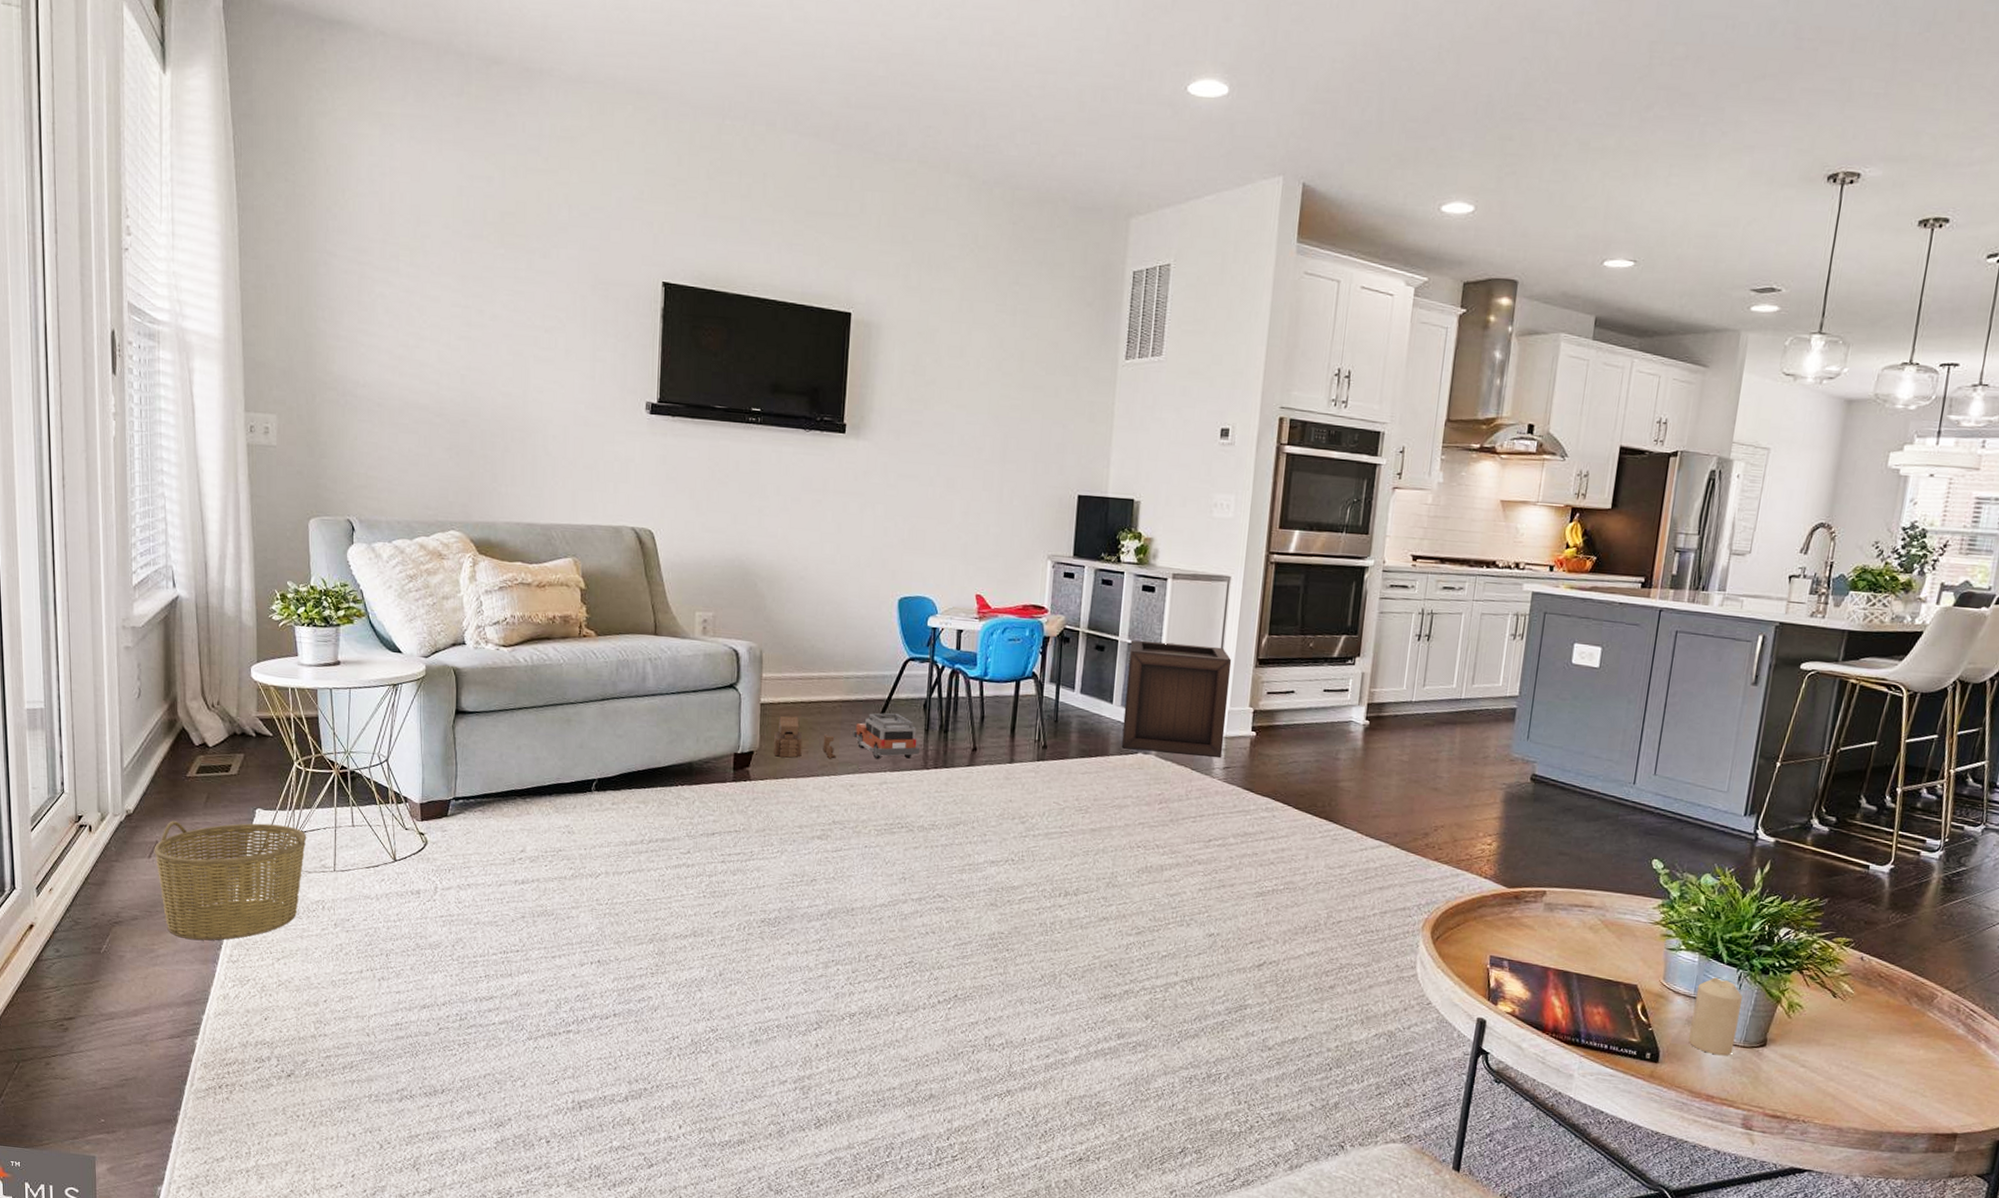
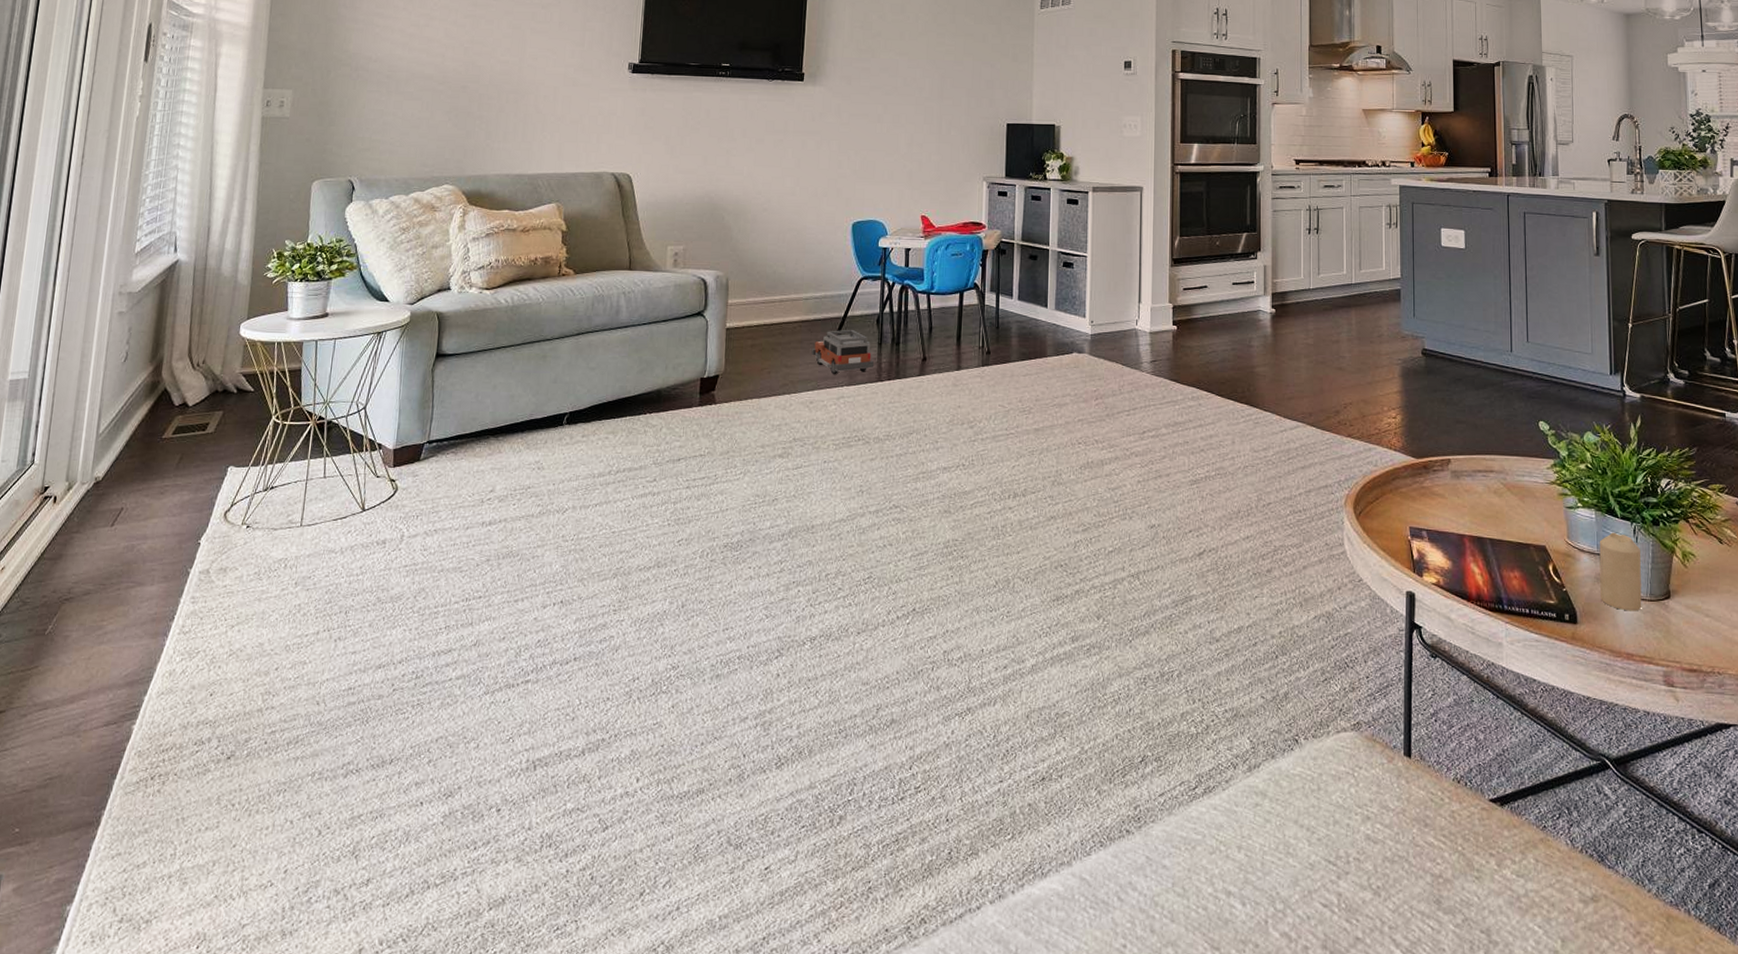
basket: present [154,821,307,941] -> none [117,481,277,612]
toy blocks: present [774,715,836,760] -> none [738,338,797,379]
wooden crate: present [1122,639,1232,757] -> none [1058,248,1150,352]

